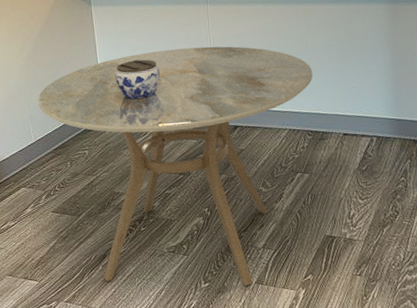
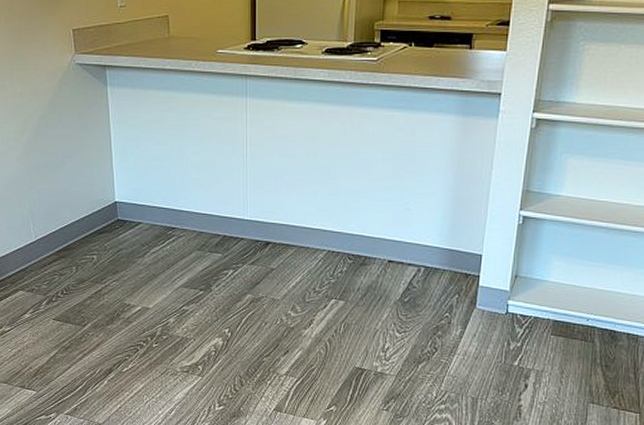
dining table: present [38,46,313,287] -> none [40,147,363,413]
jar: present [115,59,160,100] -> none [132,156,185,202]

